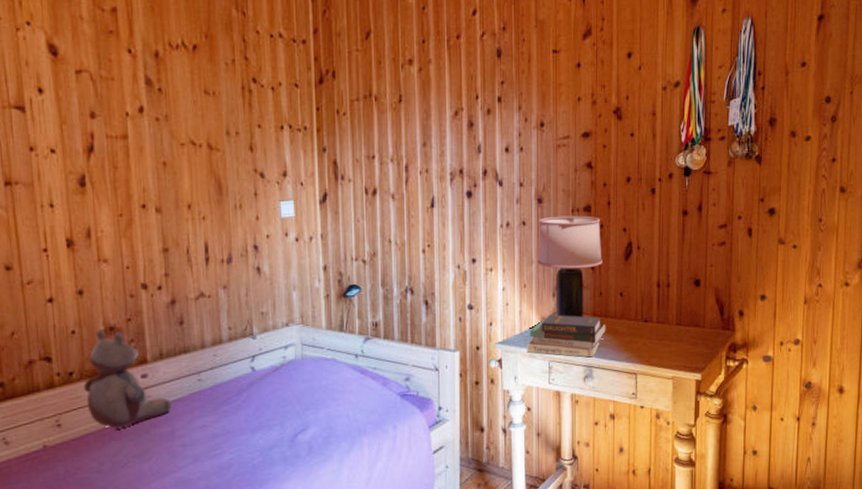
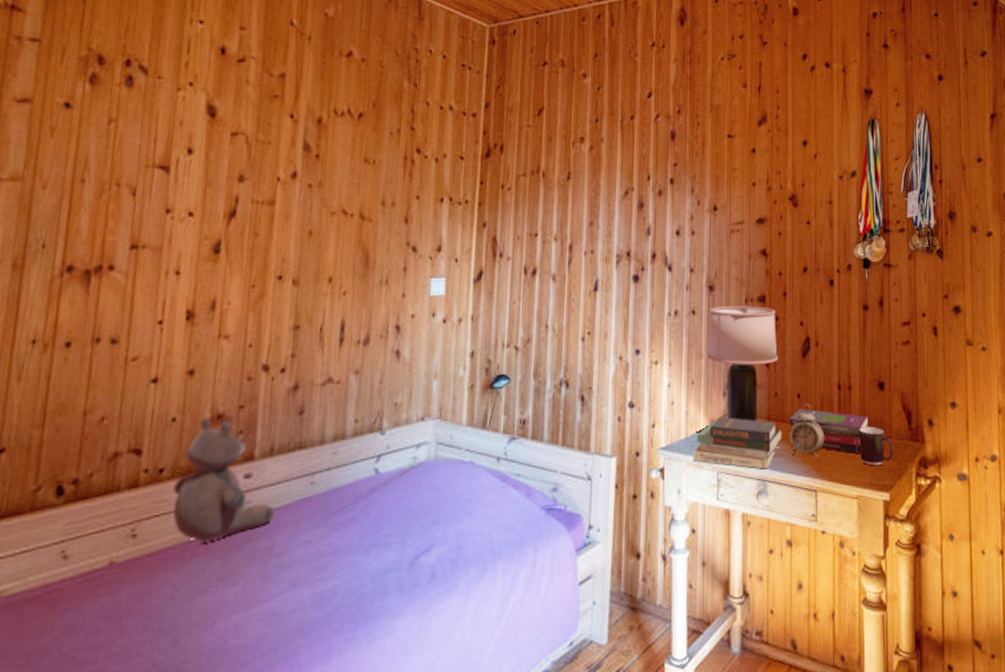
books: none [612,305,684,343] -> present [789,409,868,455]
alarm clock: none [613,300,645,347] -> present [790,403,825,458]
mug: none [674,318,707,352] -> present [858,426,894,466]

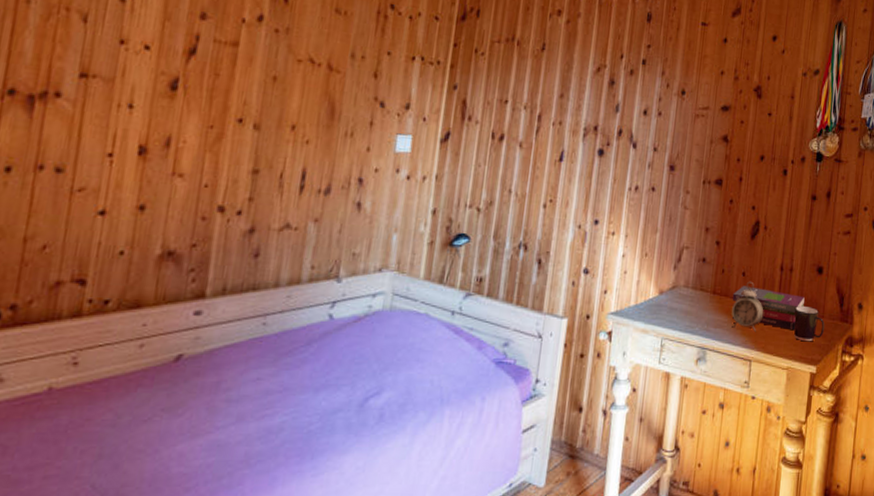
teddy bear: present [173,417,276,542] -> none [117,253,226,373]
books: present [693,416,782,470] -> none [640,288,725,339]
table lamp: present [706,305,778,422] -> none [661,185,730,295]

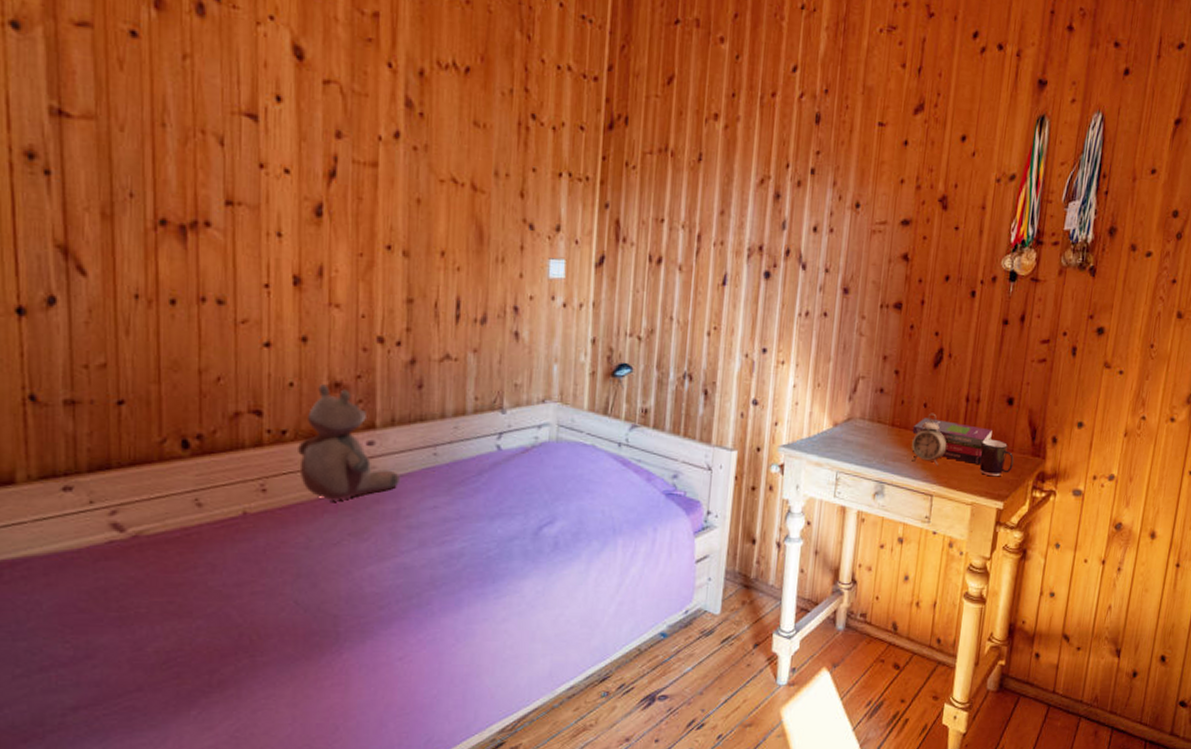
teddy bear: none [117,253,226,373] -> present [298,384,401,500]

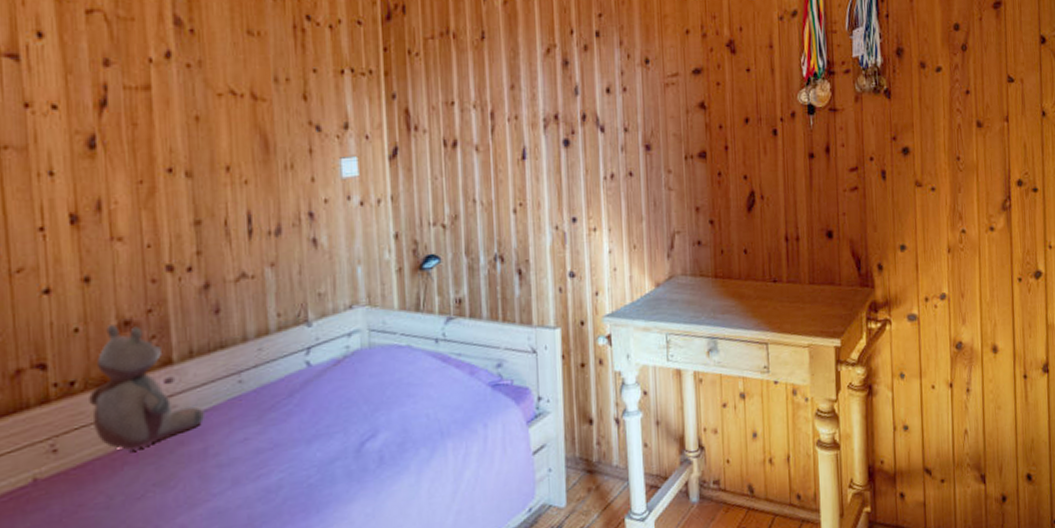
alarm clock: present [912,413,947,466] -> none [738,258,774,312]
books: present [912,418,993,465] -> none [736,264,817,305]
mug: present [979,439,1015,477] -> none [807,275,844,315]

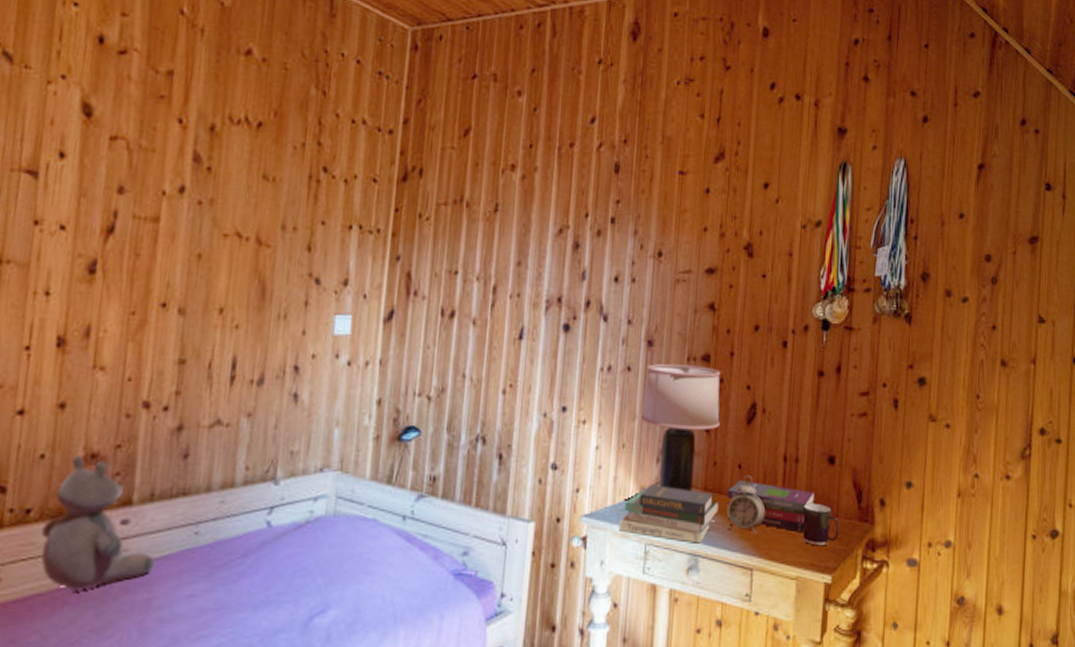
books: none [640,278,730,328] -> present [619,484,719,544]
table lamp: none [647,163,722,282] -> present [640,363,720,492]
books: none [736,264,817,305] -> present [727,480,814,533]
alarm clock: none [738,258,774,312] -> present [727,474,766,535]
mug: none [807,275,844,315] -> present [802,502,841,546]

